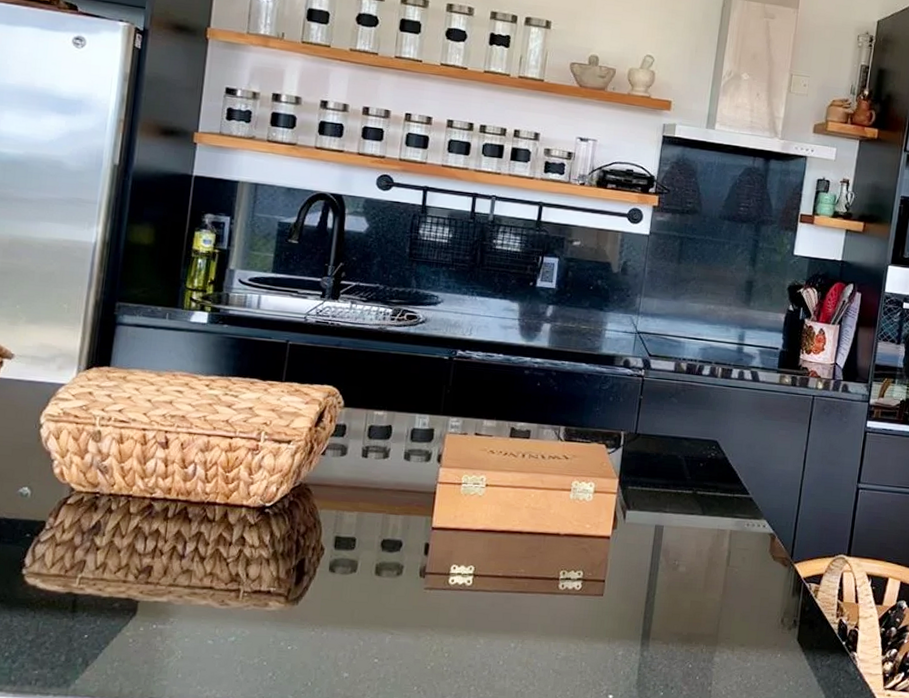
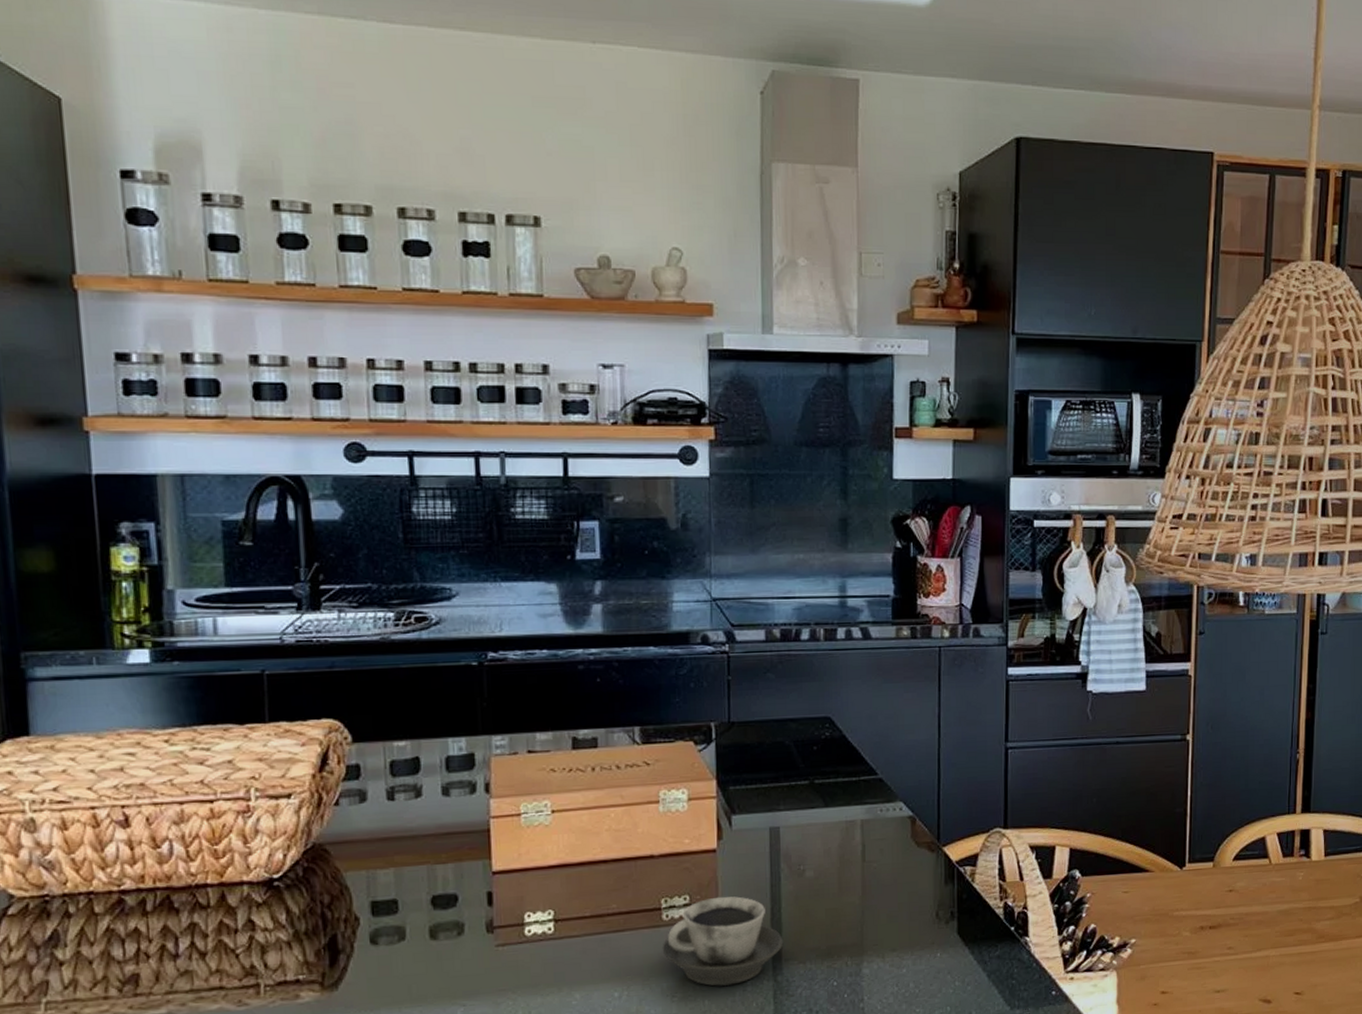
cup: none [554,576,653,653] -> present [662,896,784,986]

